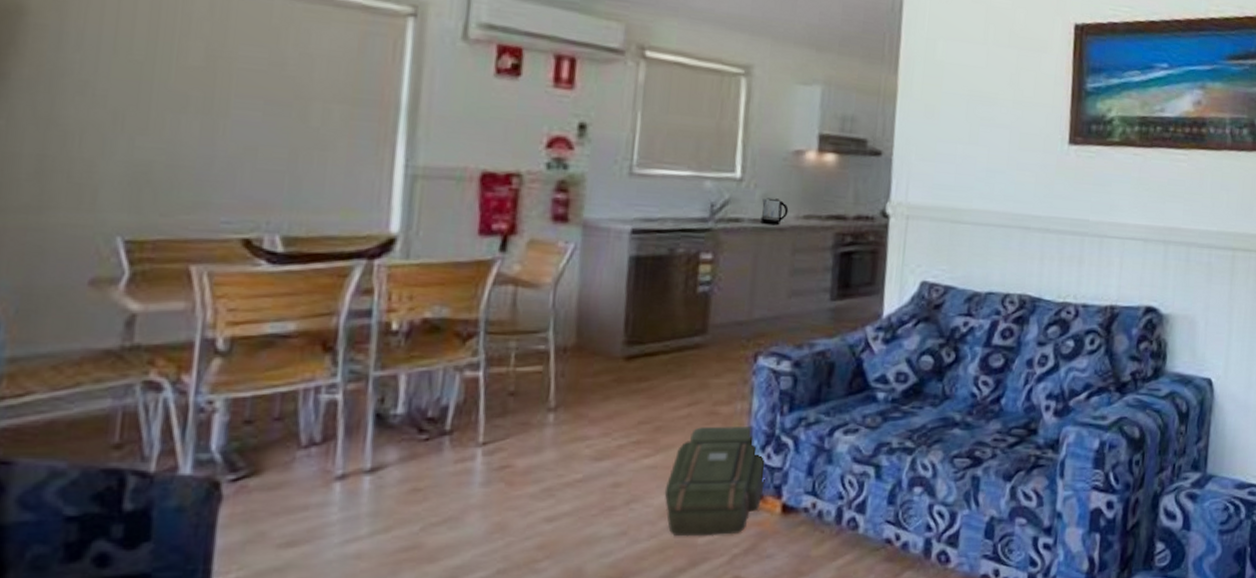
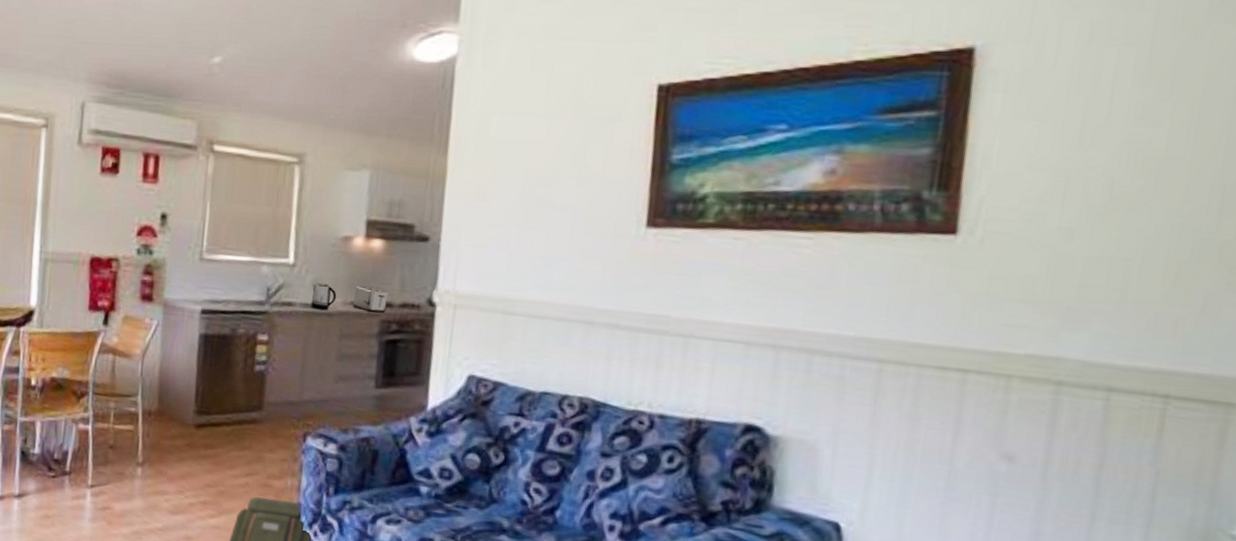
toaster: none [806,199,842,227] -> present [353,285,388,314]

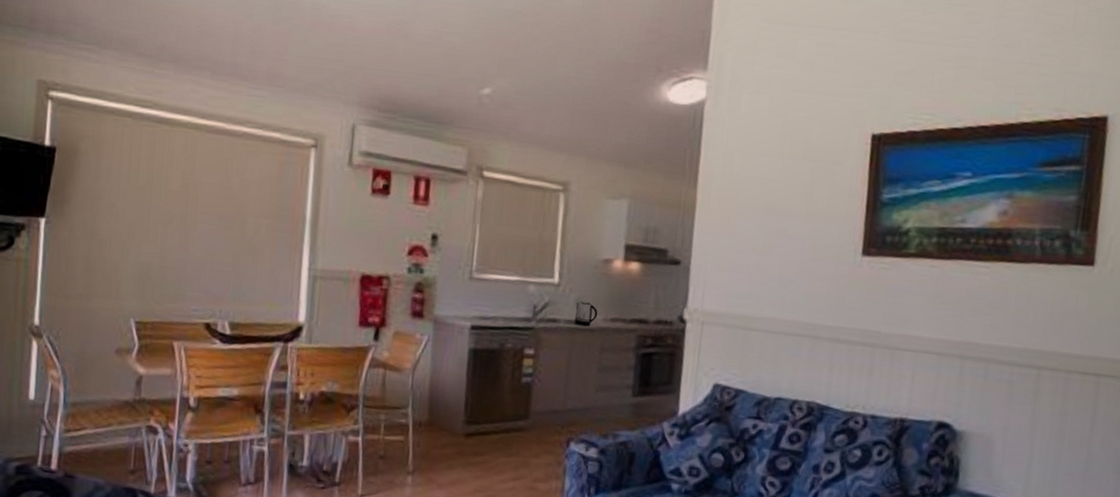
toaster: present [353,285,388,314] -> none [613,303,645,330]

